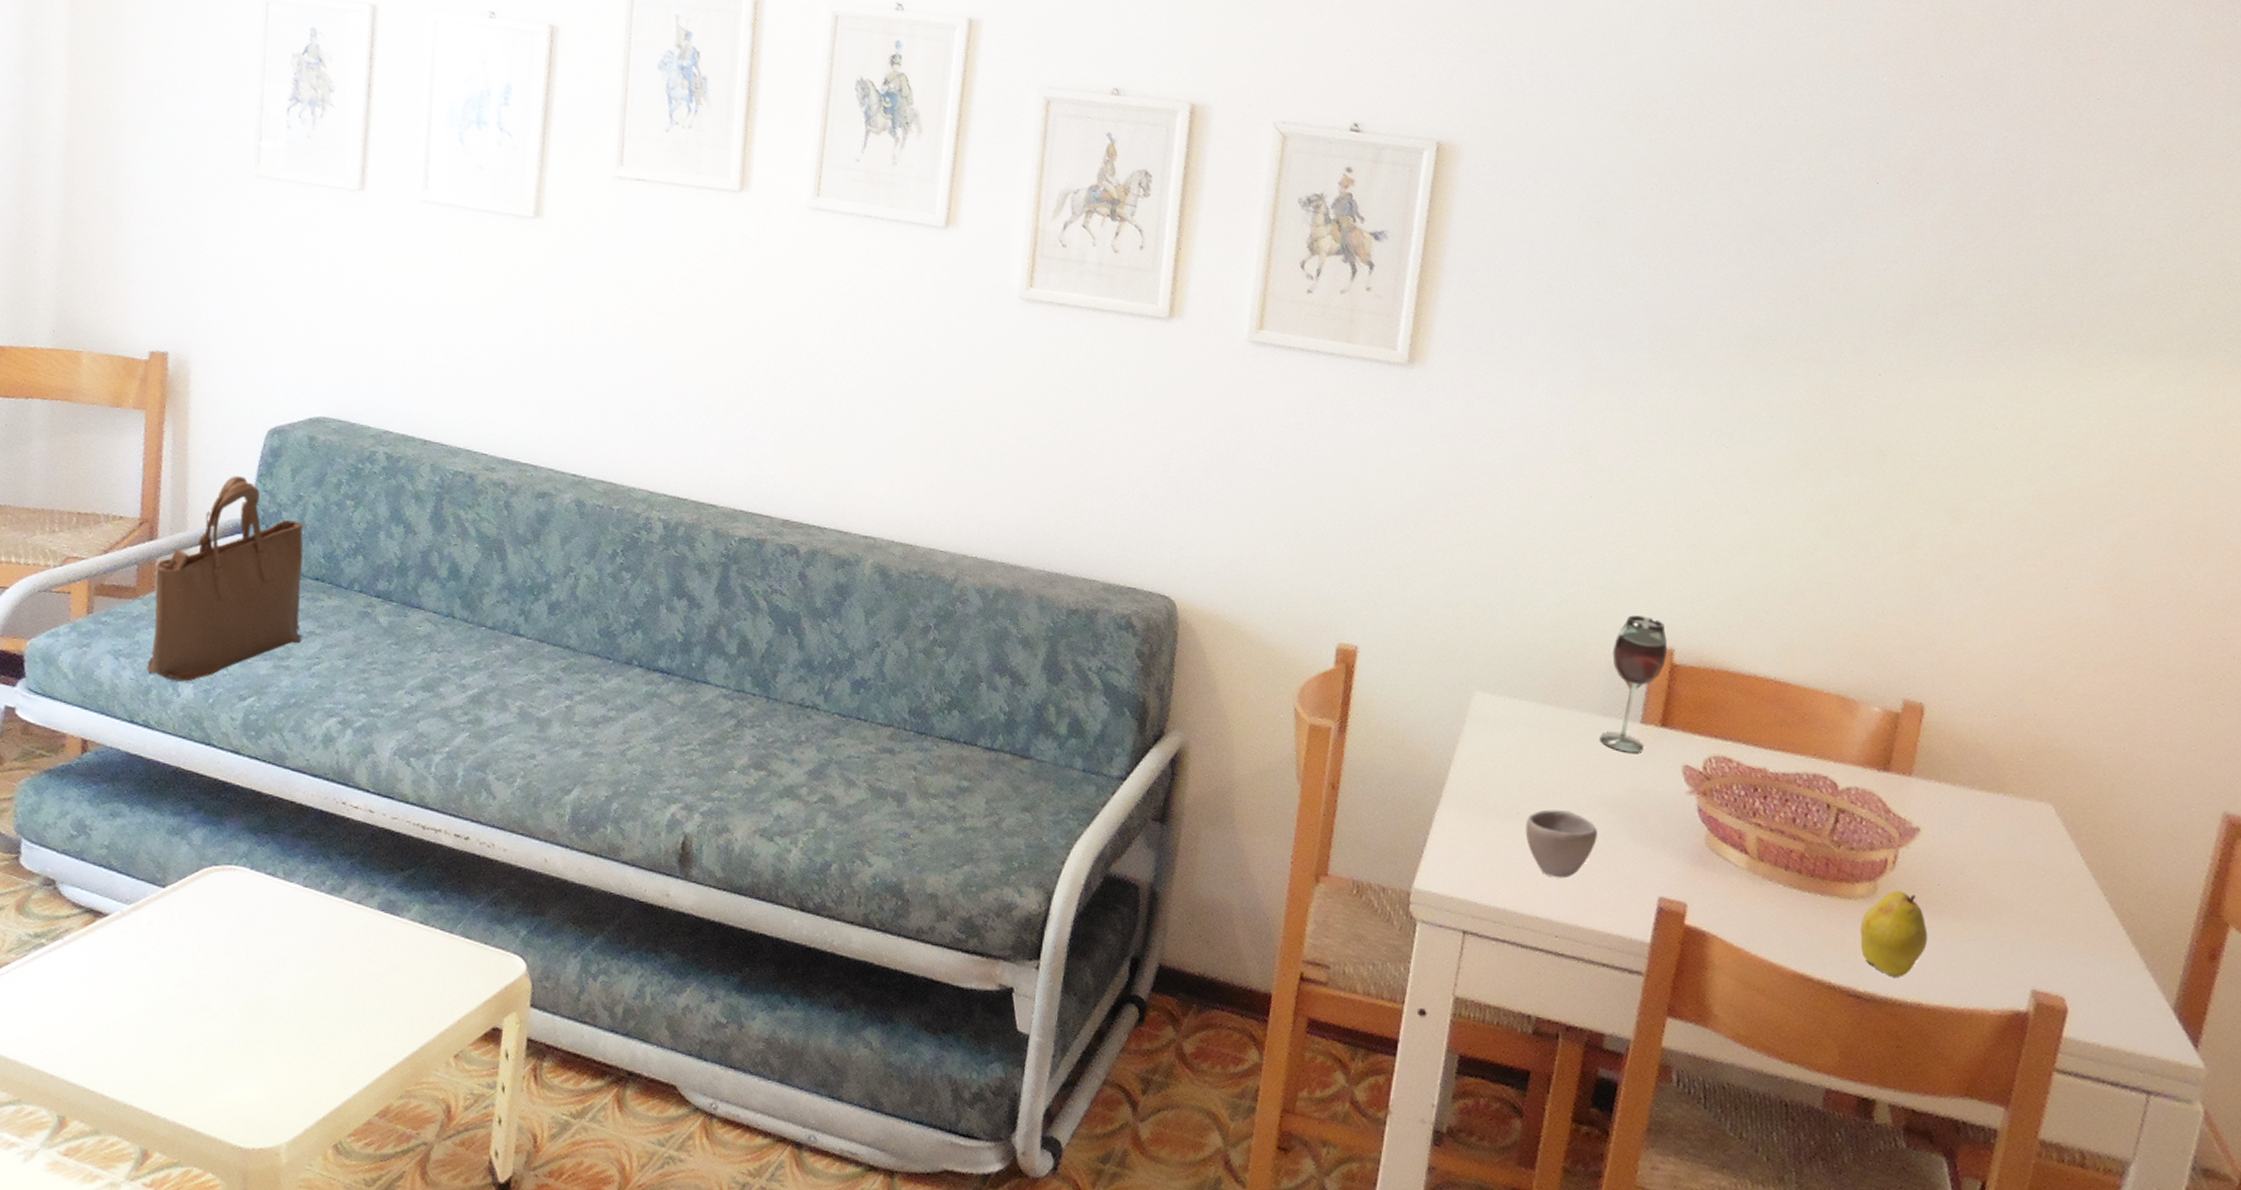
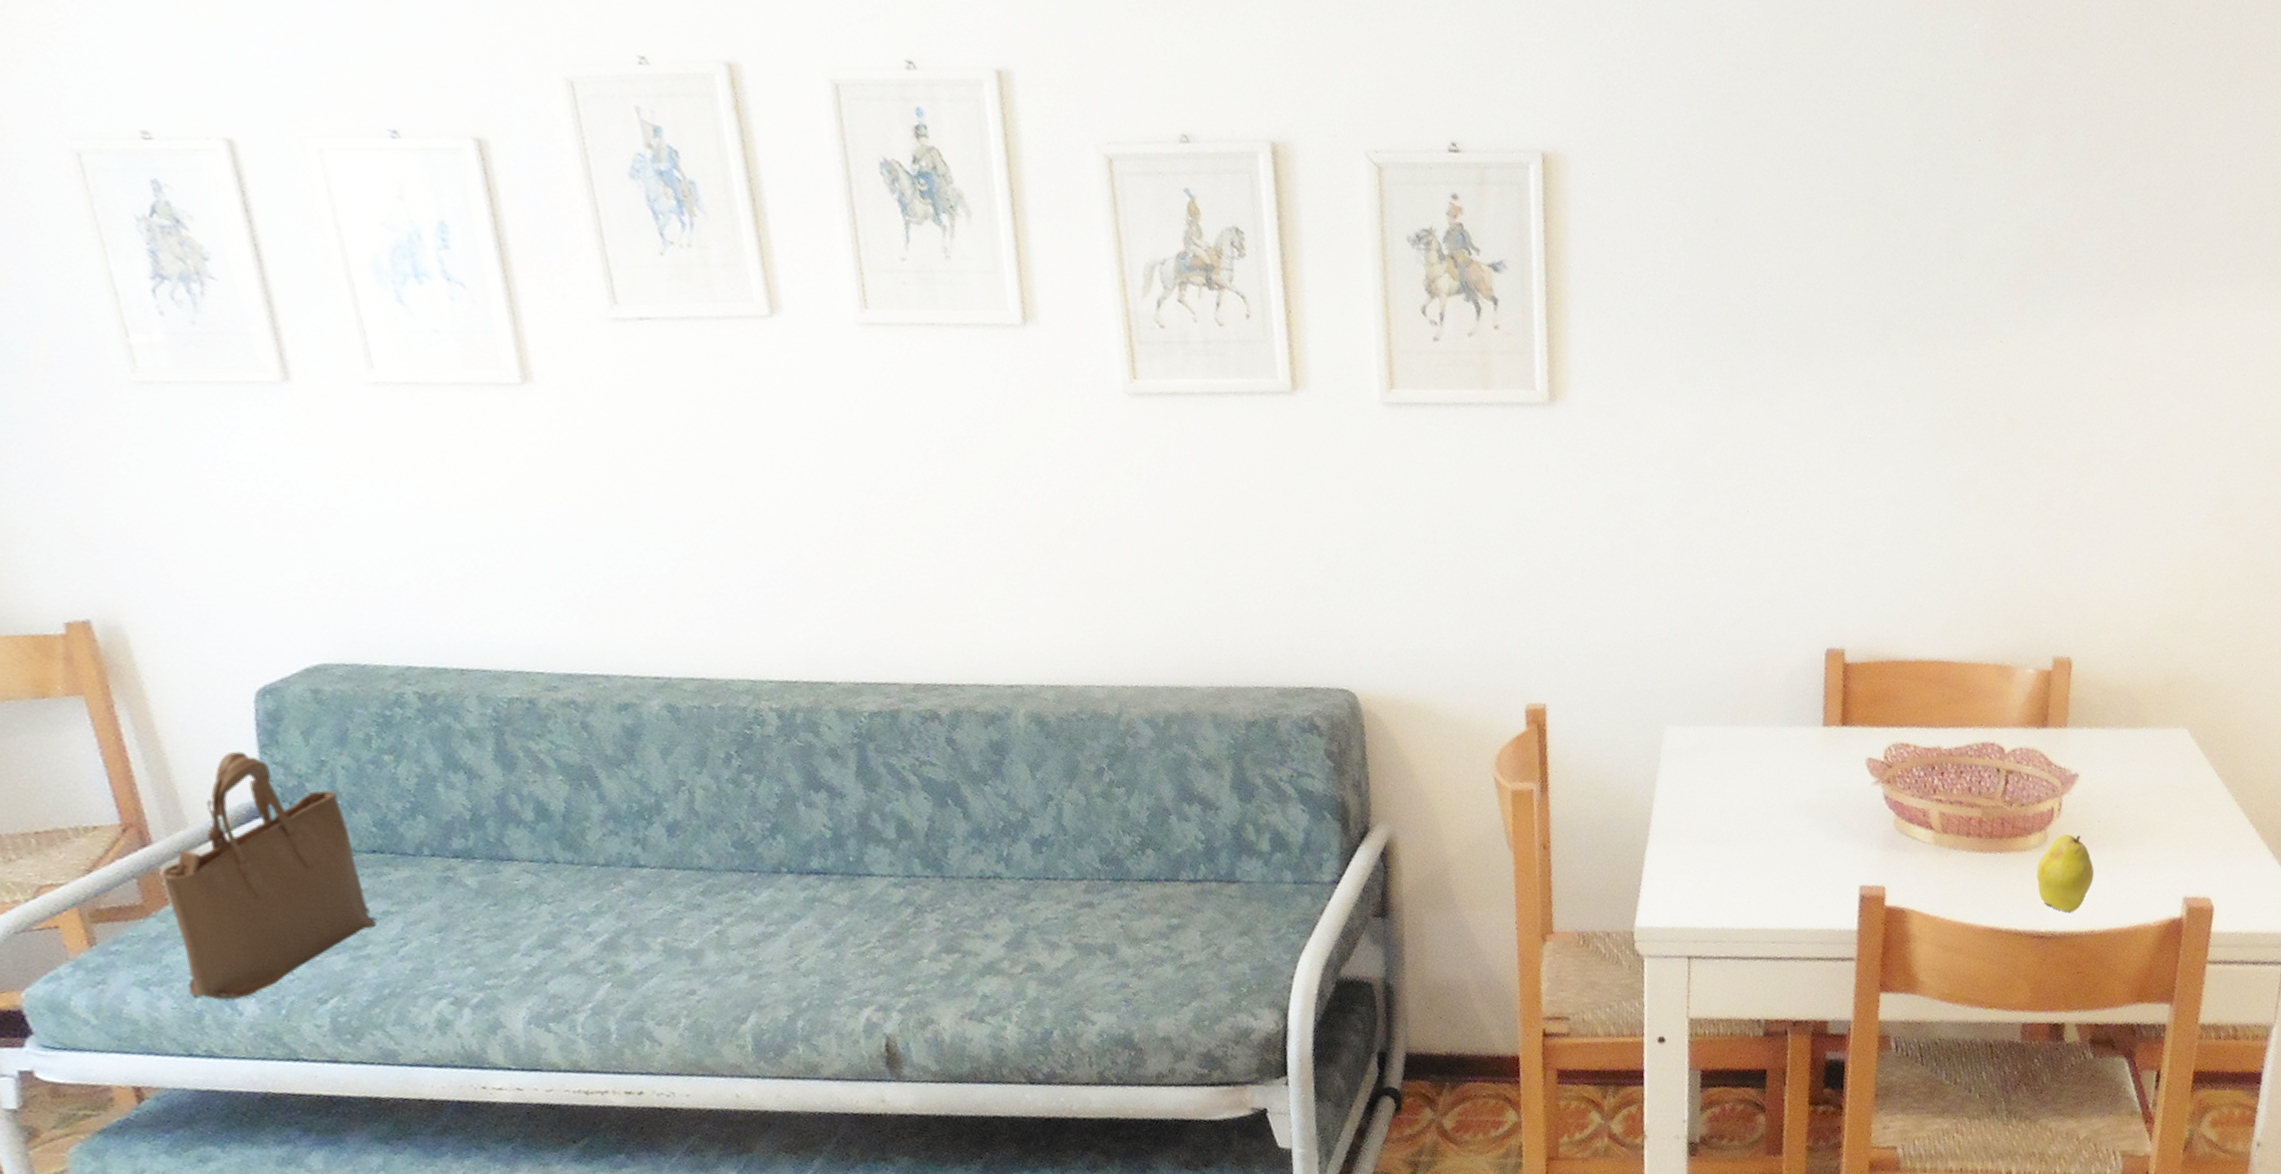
cup: present [1525,809,1597,878] -> none [1730,823,1798,889]
wineglass: present [1600,615,1668,753] -> none [1787,621,1839,757]

